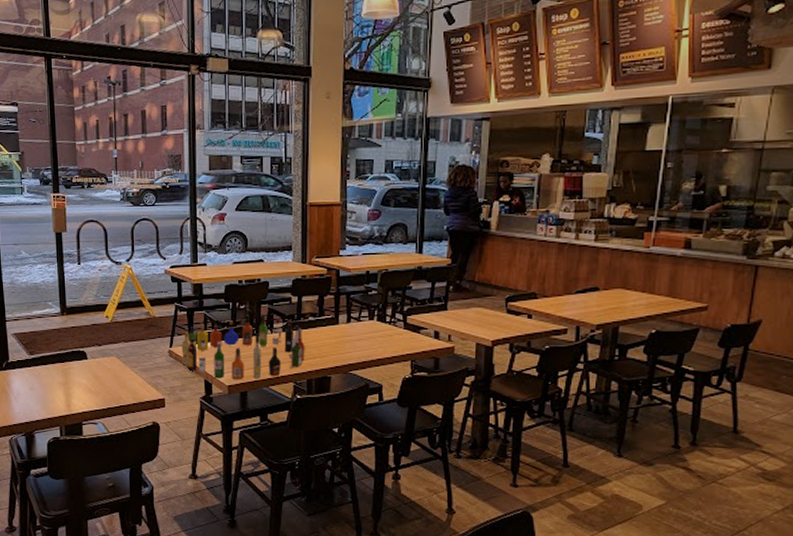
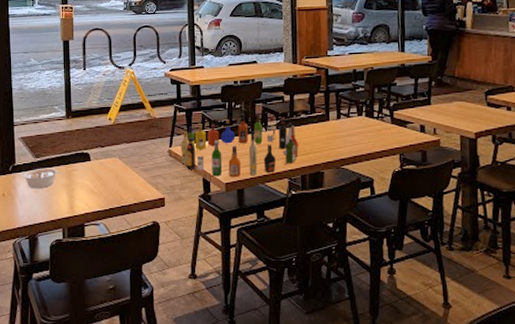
legume: none [17,365,56,387] -> present [22,168,60,189]

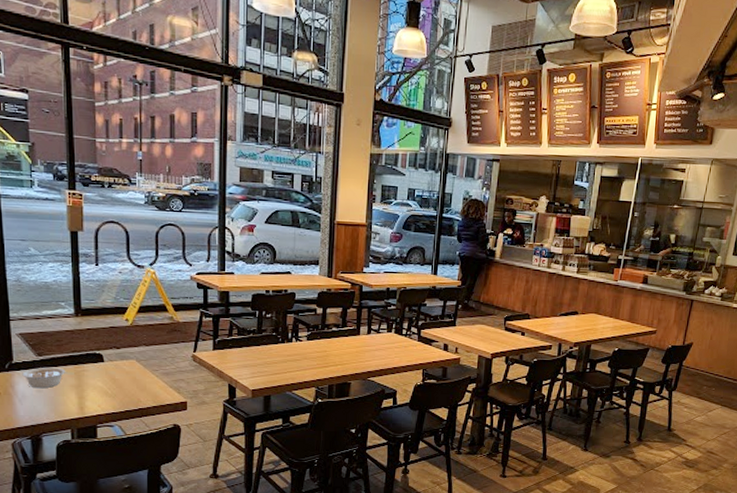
bottle collection: present [181,112,299,178] -> none [206,323,328,385]

